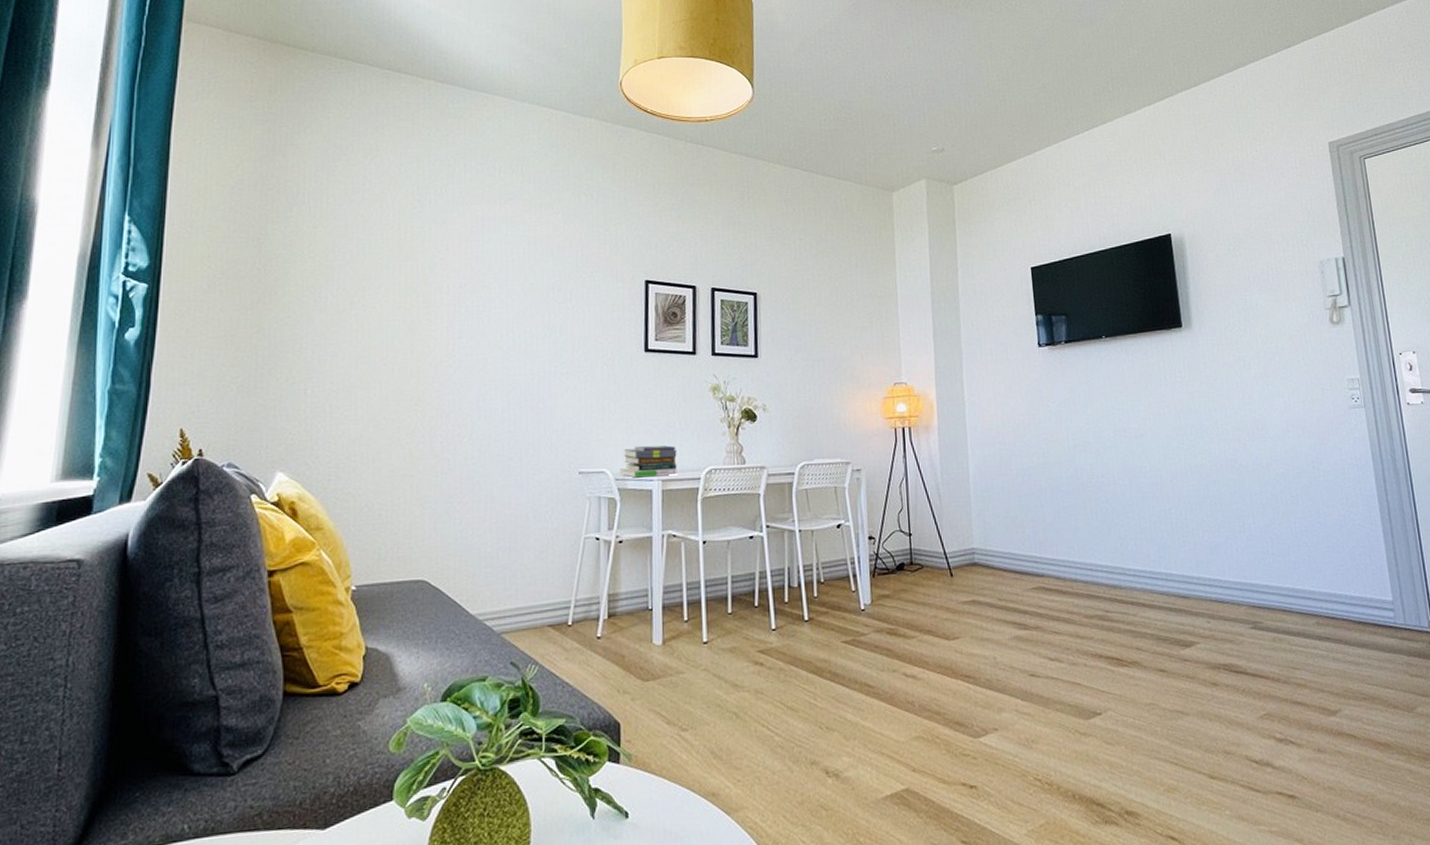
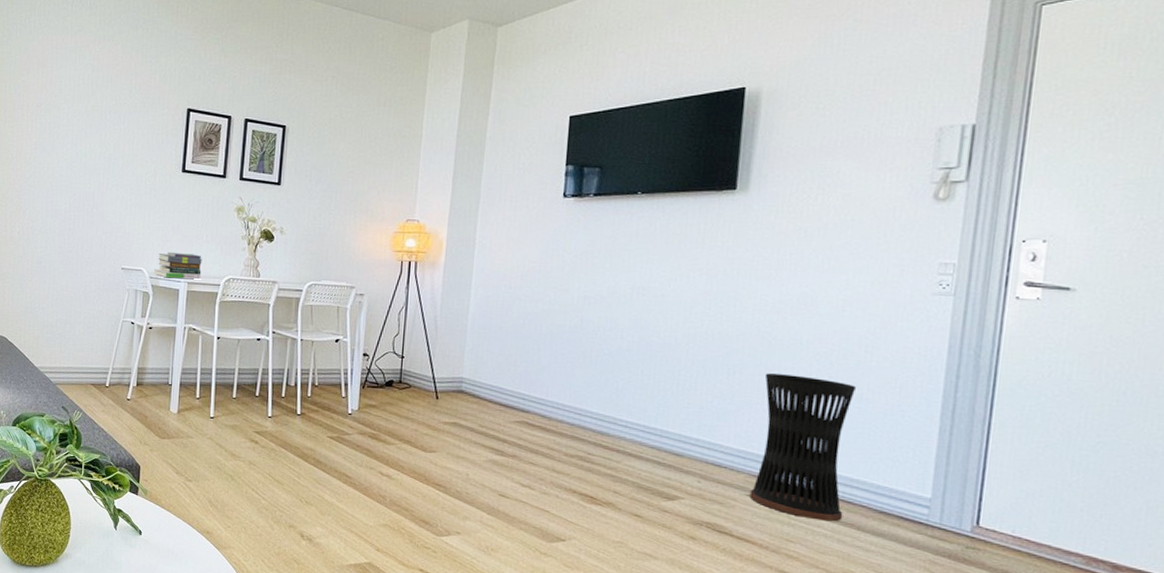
umbrella stand: none [1240,498,1332,642] -> present [749,373,857,522]

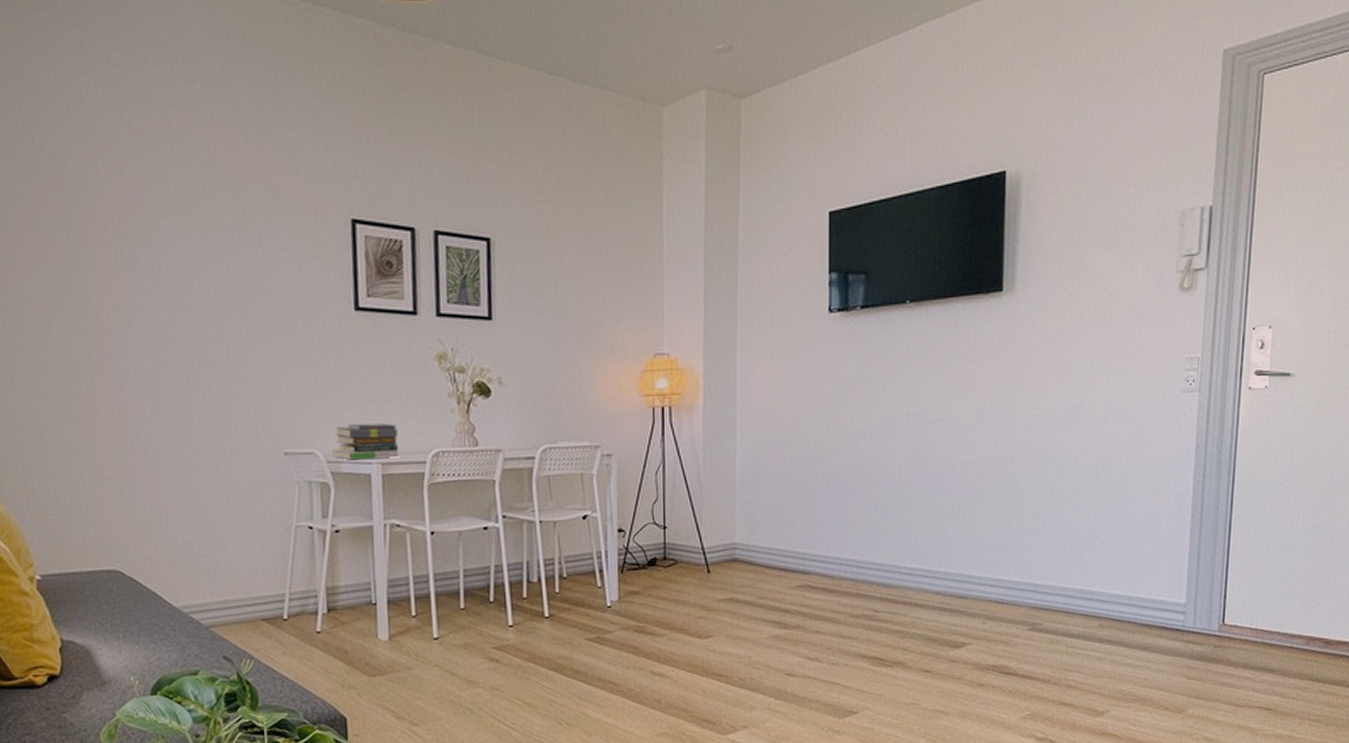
umbrella stand: present [749,373,857,522] -> none [1031,493,1121,644]

